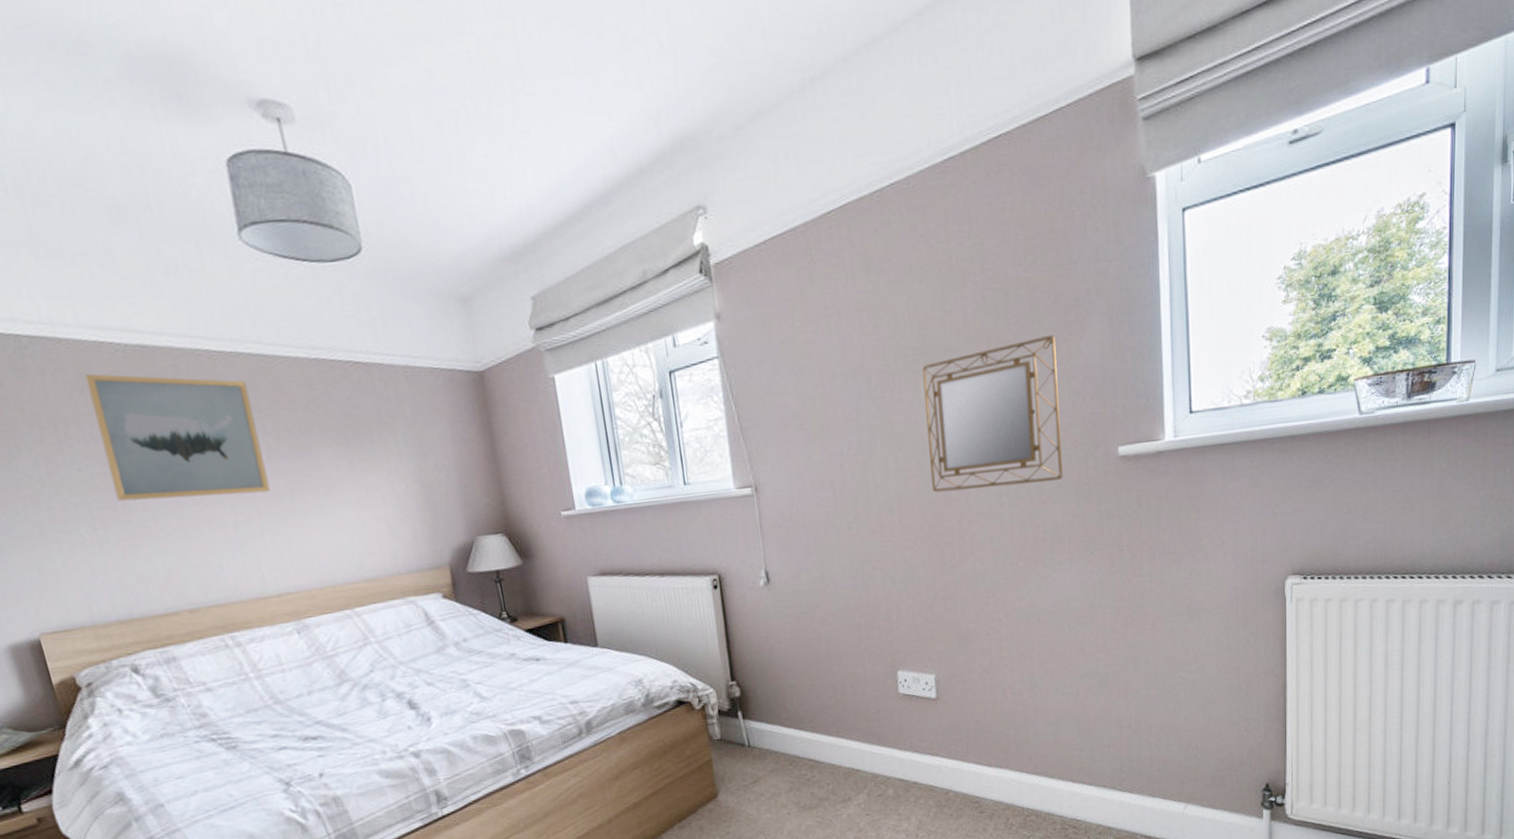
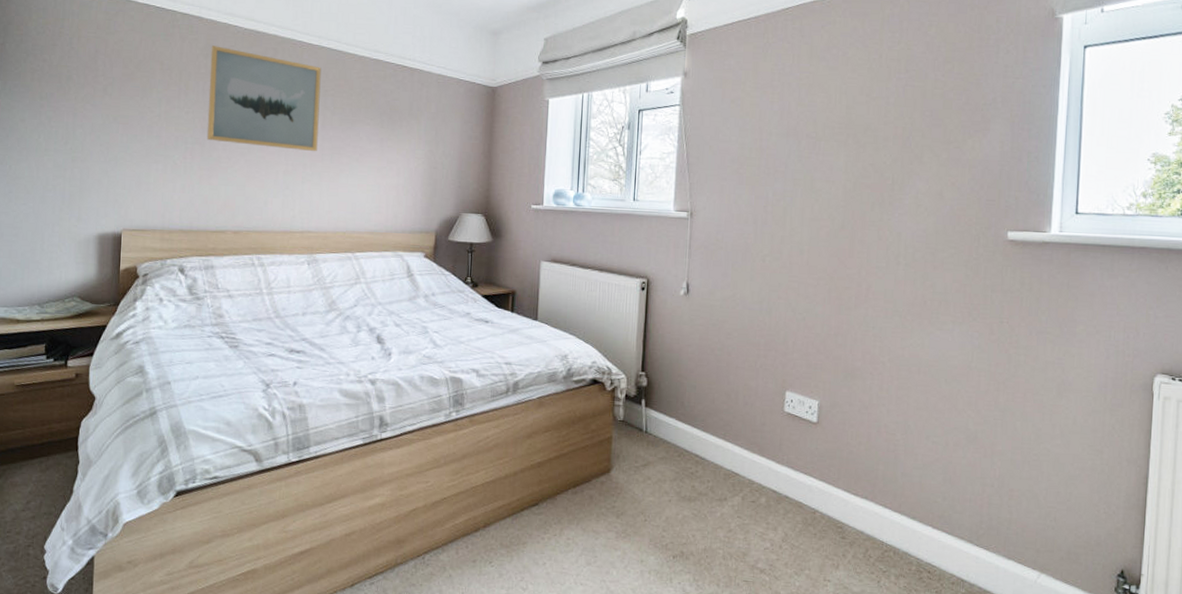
home mirror: present [922,334,1063,493] -> none [840,129,962,252]

